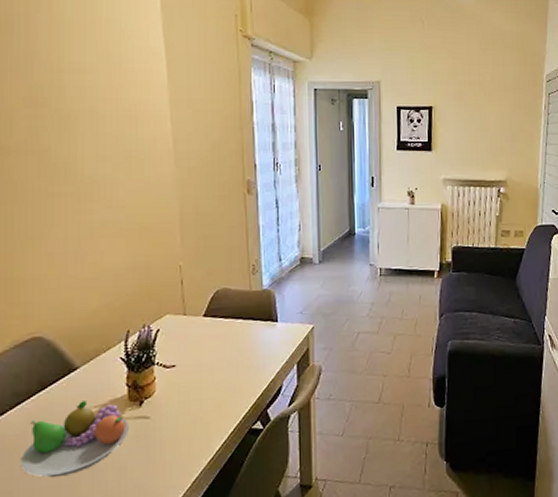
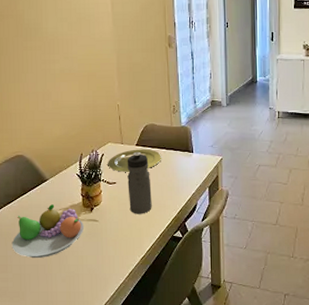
plate: none [165,320,238,352] -> present [108,149,162,172]
water bottle: none [191,325,224,405] -> present [127,152,152,214]

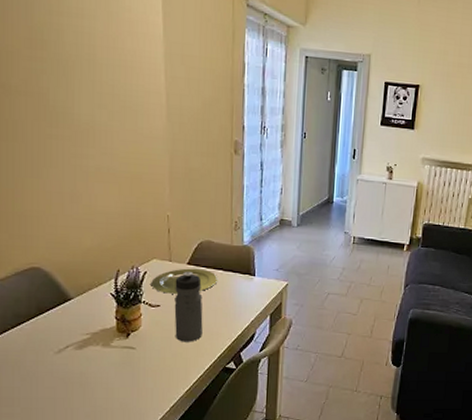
fruit bowl: present [11,204,85,259] -> none [20,328,118,391]

